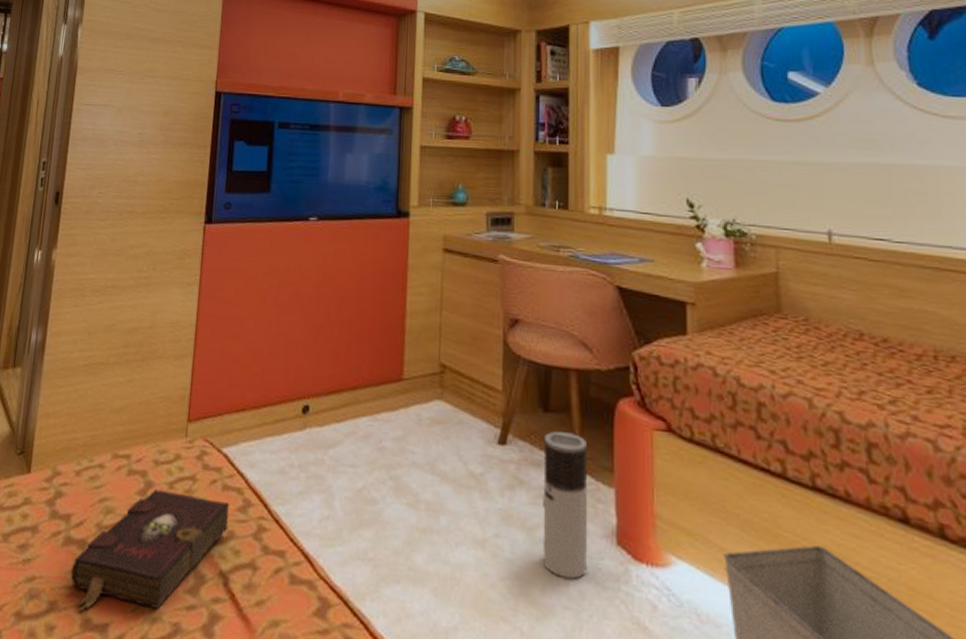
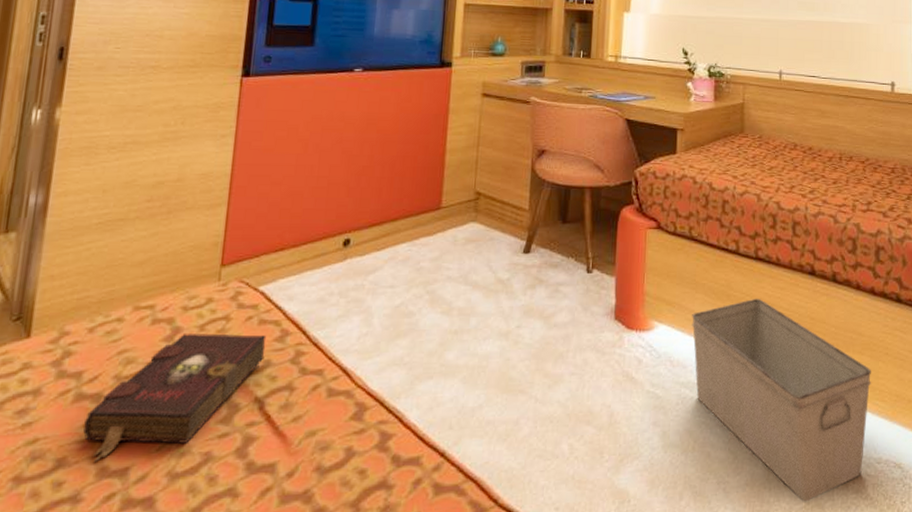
air purifier: present [541,431,588,579] -> none [555,238,595,351]

